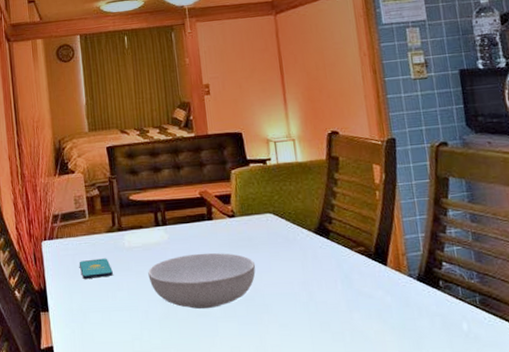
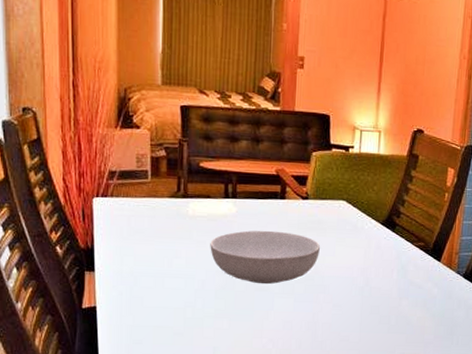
smartphone: present [79,258,113,279] -> none [134,223,172,243]

